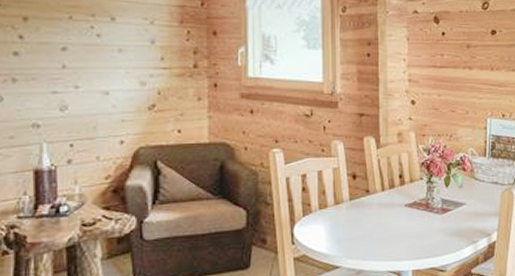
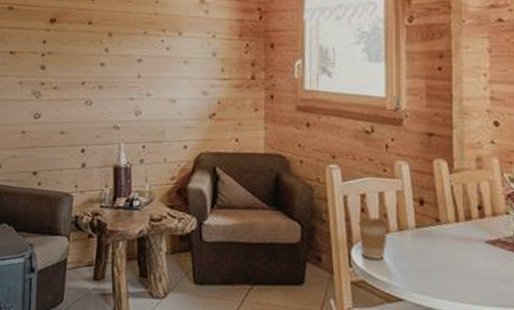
coffee cup: none [300,195,326,235] -> present [358,217,388,261]

